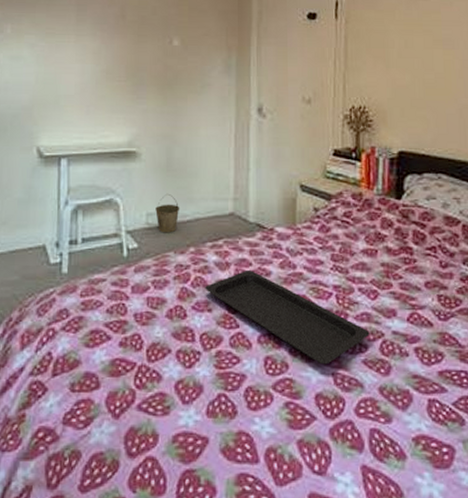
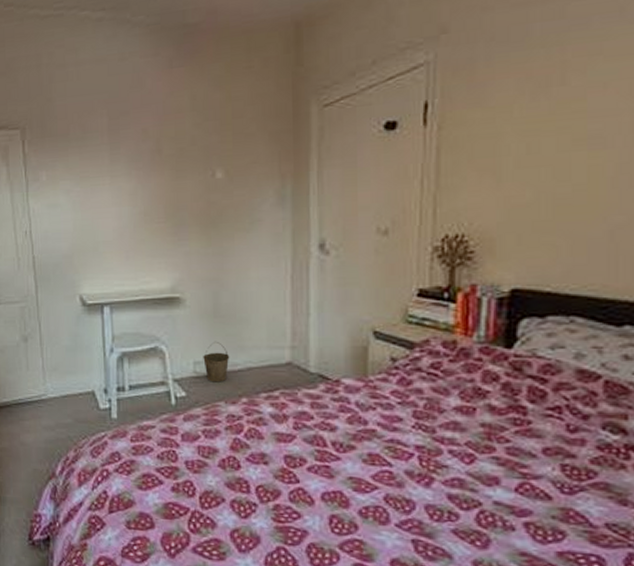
serving tray: present [205,270,370,365] -> none [260,424,463,530]

